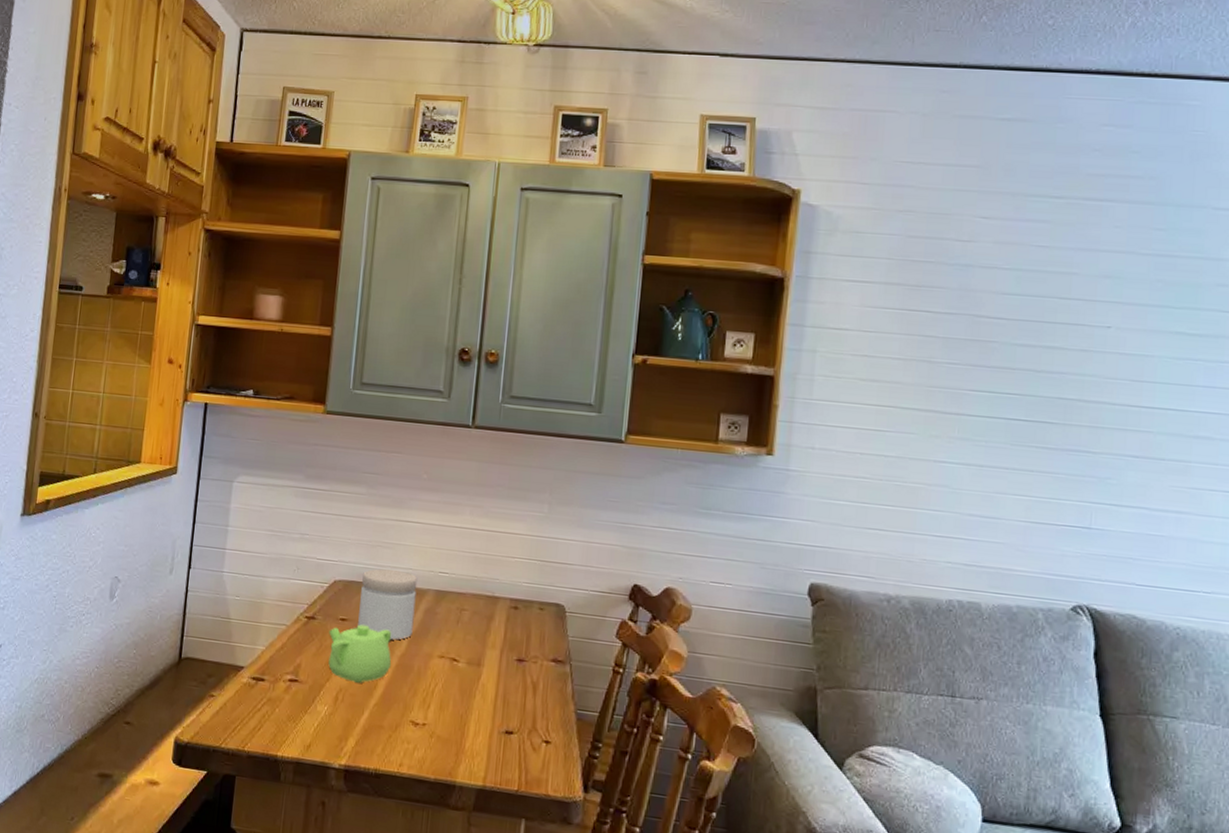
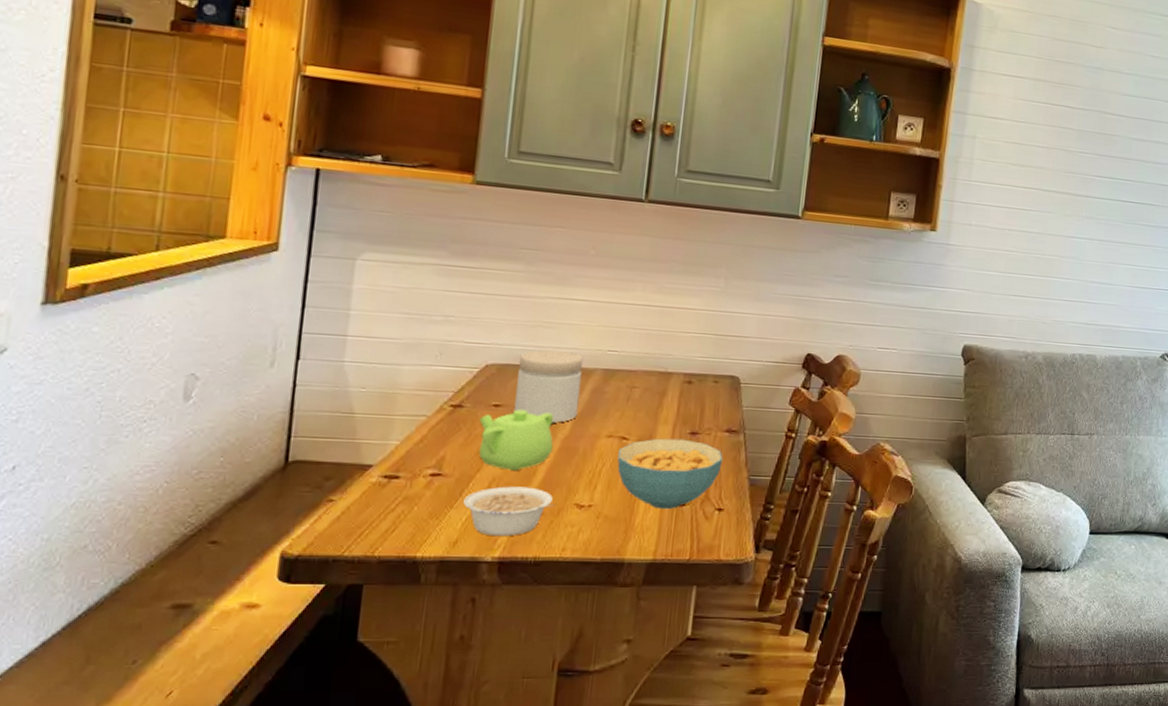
legume: none [315,697,394,746] -> present [463,486,557,537]
cereal bowl: none [448,662,550,737] -> present [617,438,723,510]

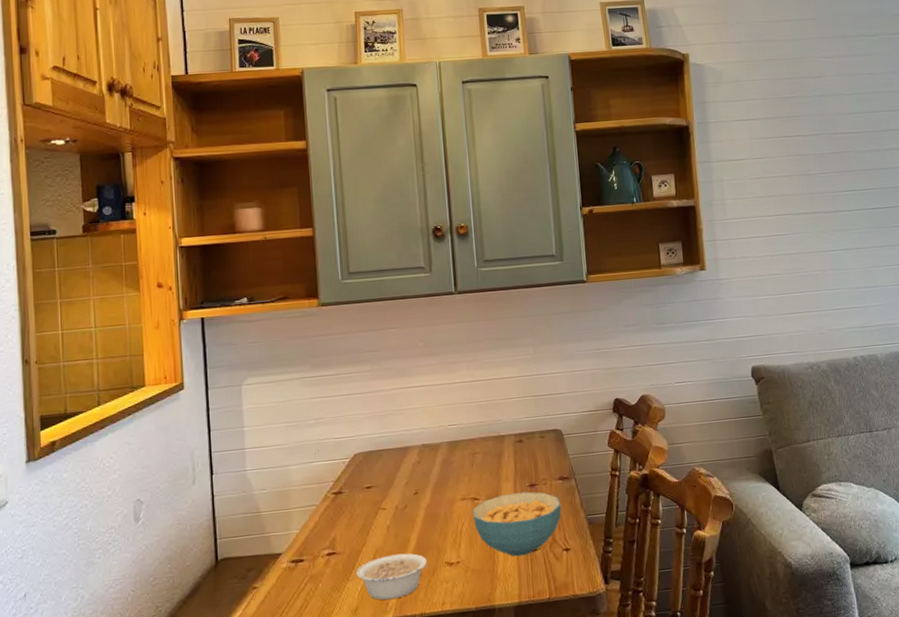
teapot: present [479,409,554,471] -> none [357,486,420,542]
jar: present [514,350,584,423] -> none [380,432,434,495]

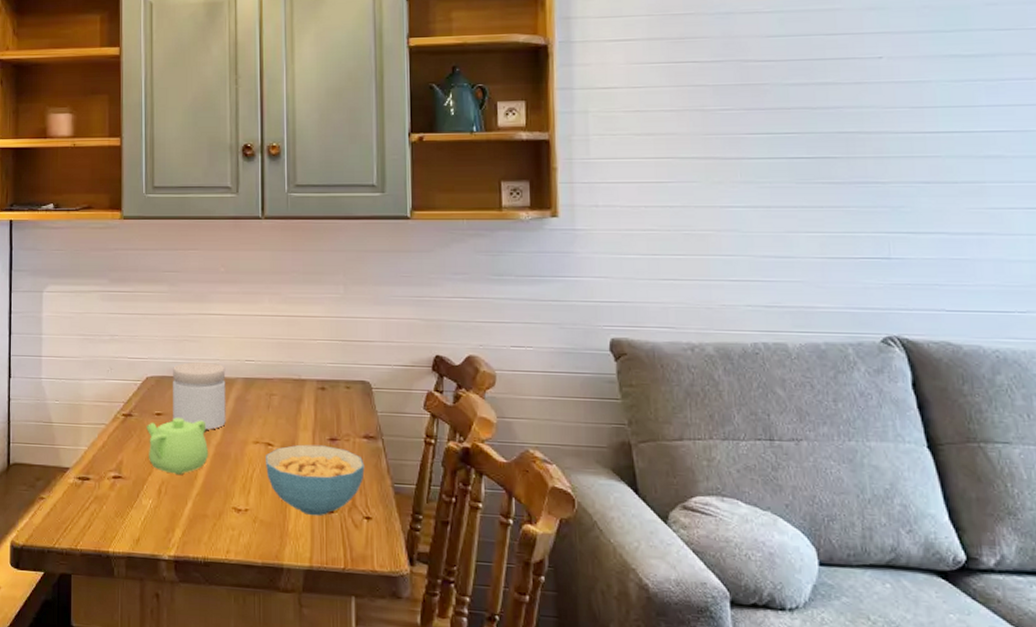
teapot: none [357,486,420,542] -> present [146,417,209,475]
legume: present [357,553,431,601] -> none [141,489,217,537]
jar: none [380,432,434,495] -> present [173,362,226,430]

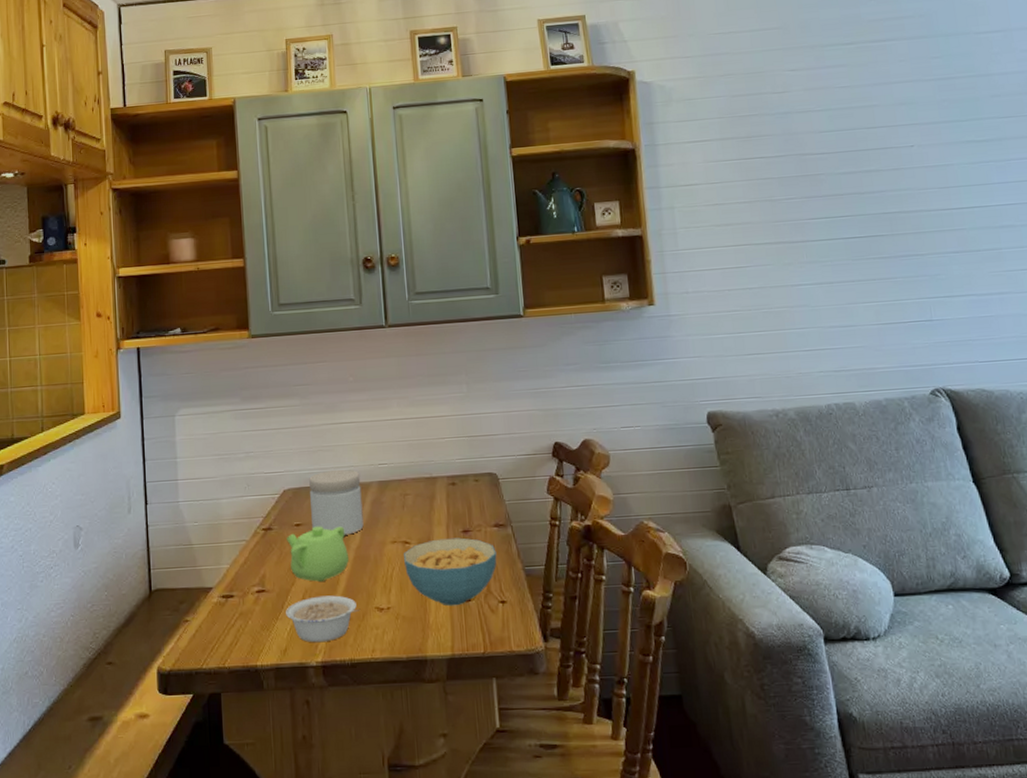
legume: none [141,489,217,537] -> present [286,595,361,643]

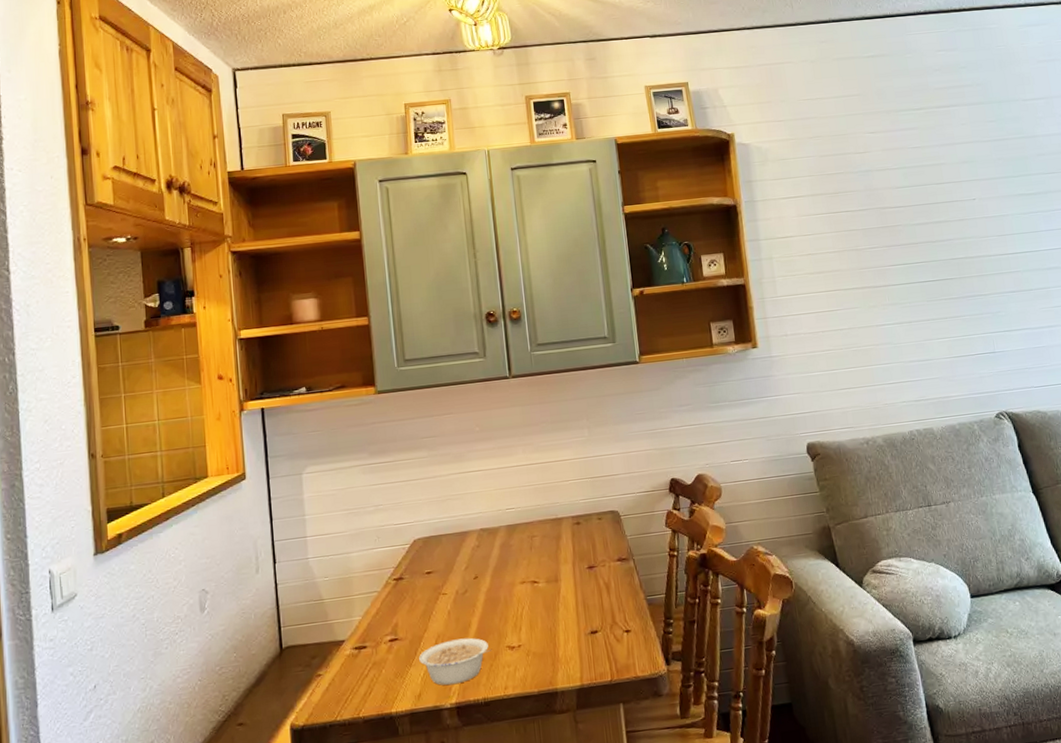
teapot: present [287,526,350,582] -> none [418,571,480,627]
jar: present [309,470,364,535] -> none [439,516,494,579]
cereal bowl: present [404,538,497,606] -> none [533,573,621,640]

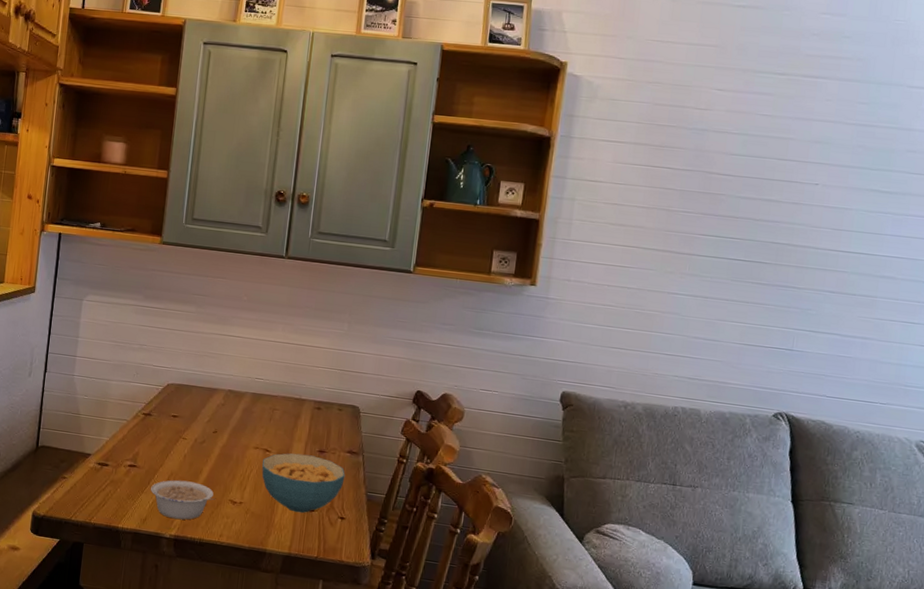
cereal bowl: none [533,573,621,640] -> present [262,453,345,513]

